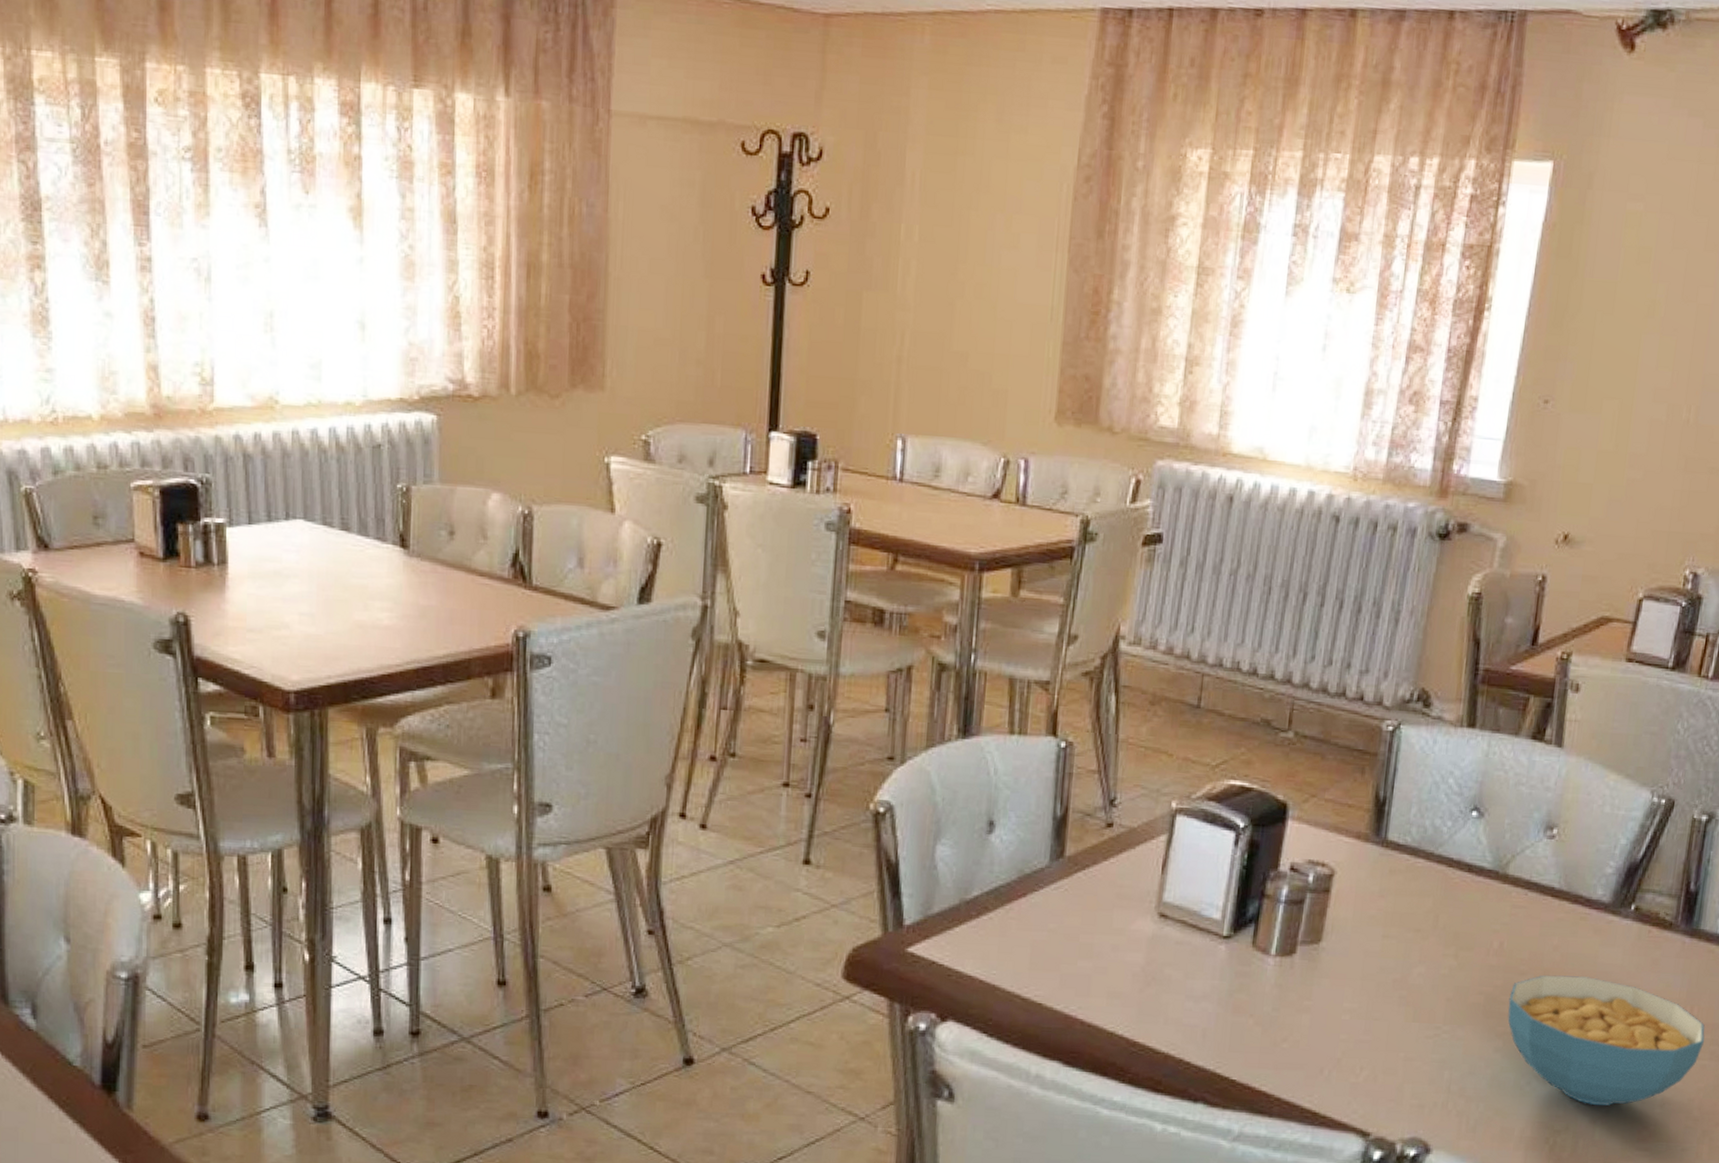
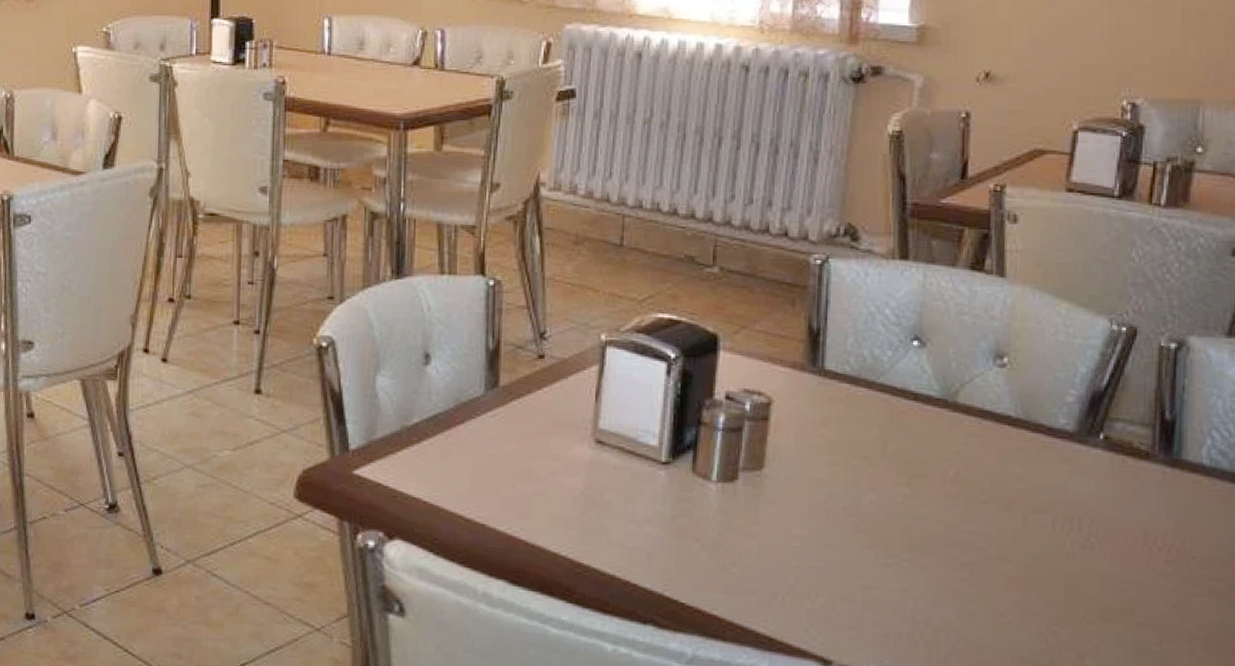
cereal bowl: present [1507,975,1706,1106] -> none [971,504,1201,641]

